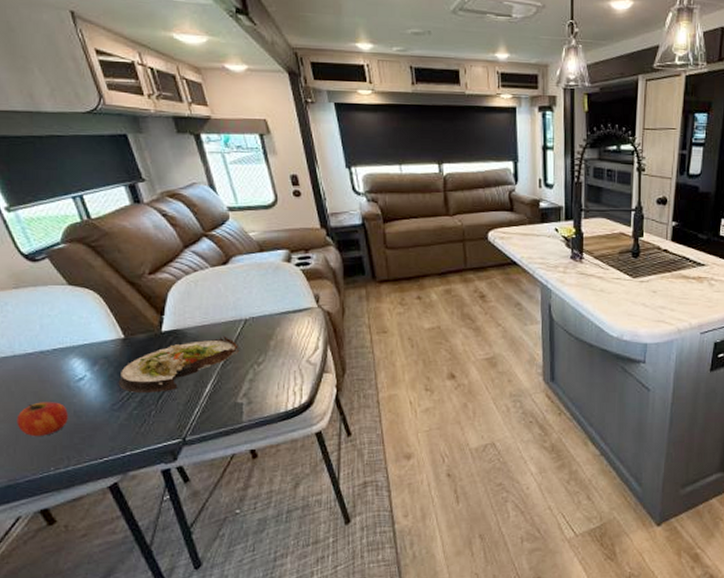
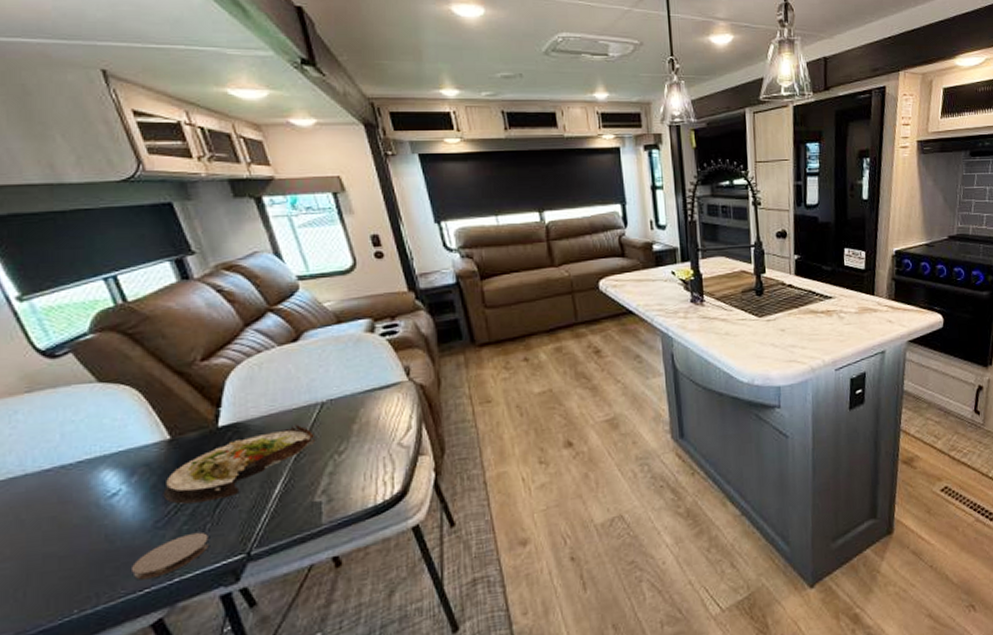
fruit: present [17,402,68,437] -> none [28,526,97,574]
coaster: none [94,417,153,450] -> present [132,532,209,580]

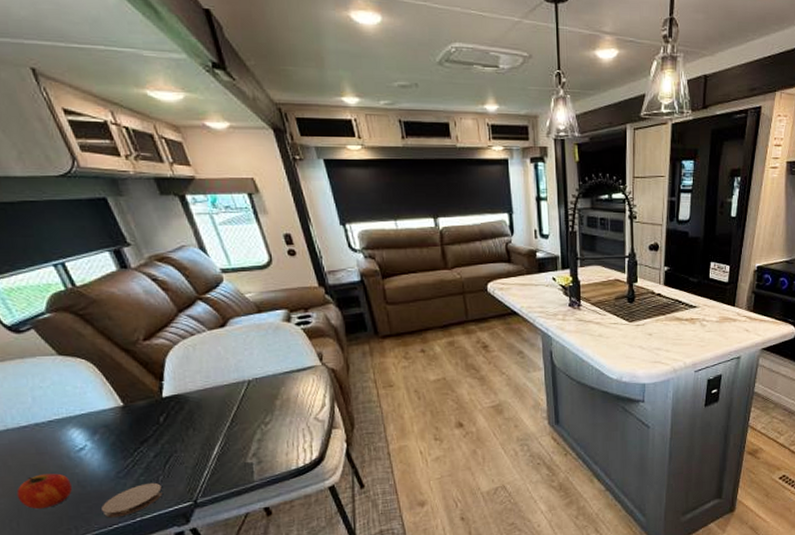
fruit: none [28,526,97,574] -> present [16,473,72,510]
salad plate: present [163,424,316,504] -> none [121,398,246,459]

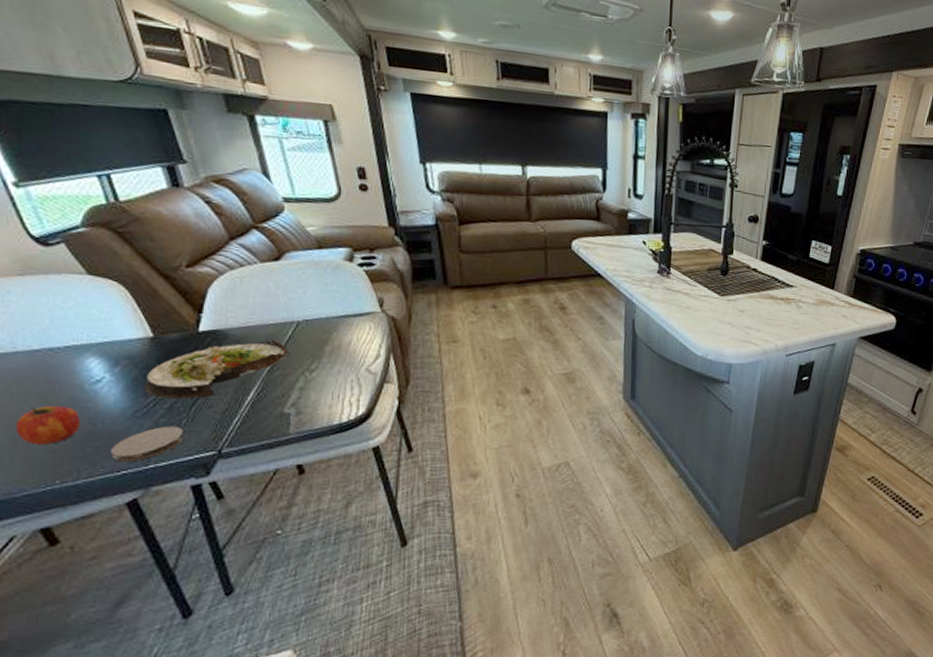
salad plate: none [121,398,246,459] -> present [143,338,290,399]

